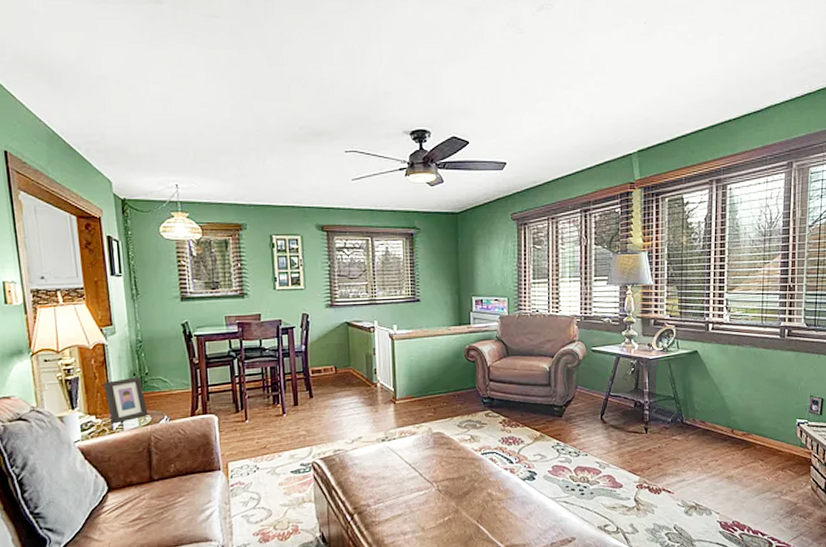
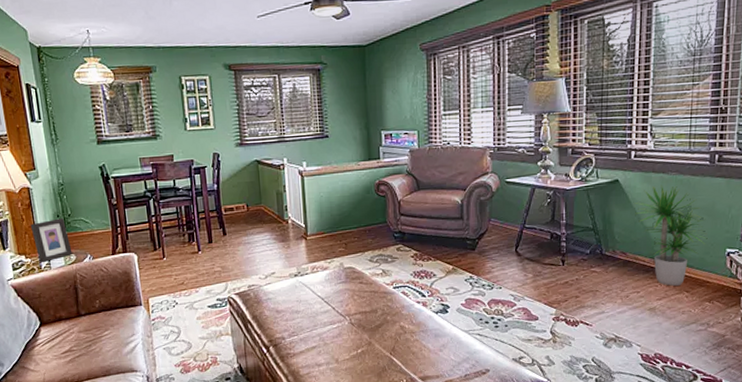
potted plant: none [712,357,779,455] -> present [634,185,708,286]

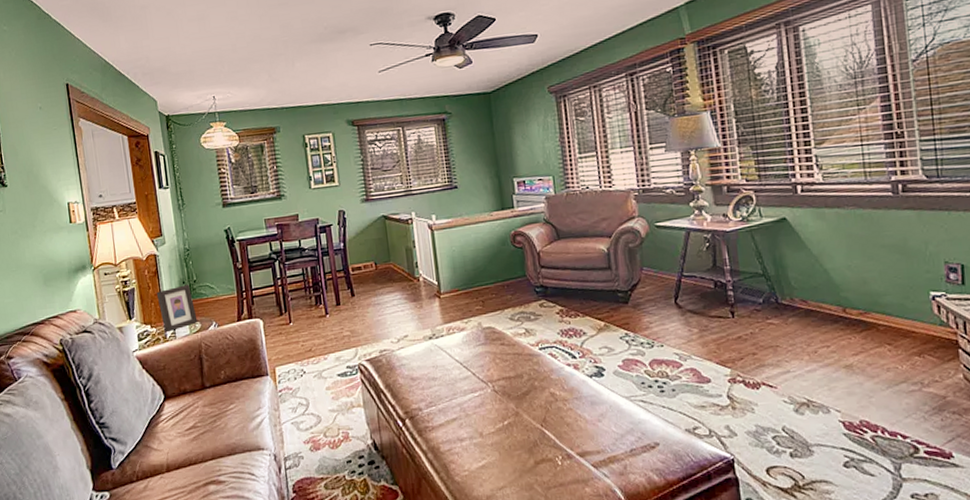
potted plant: present [634,185,708,286] -> none [808,221,904,338]

